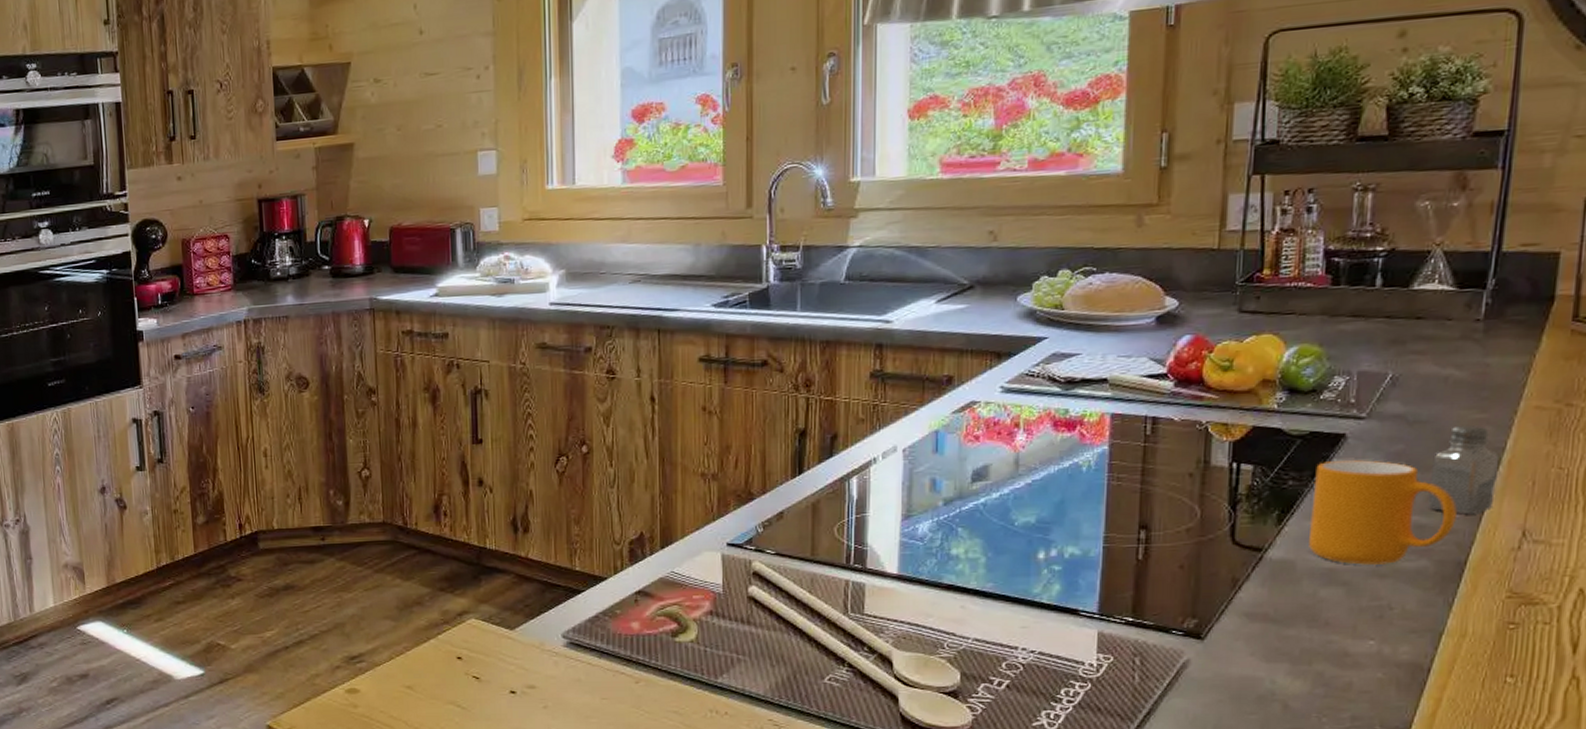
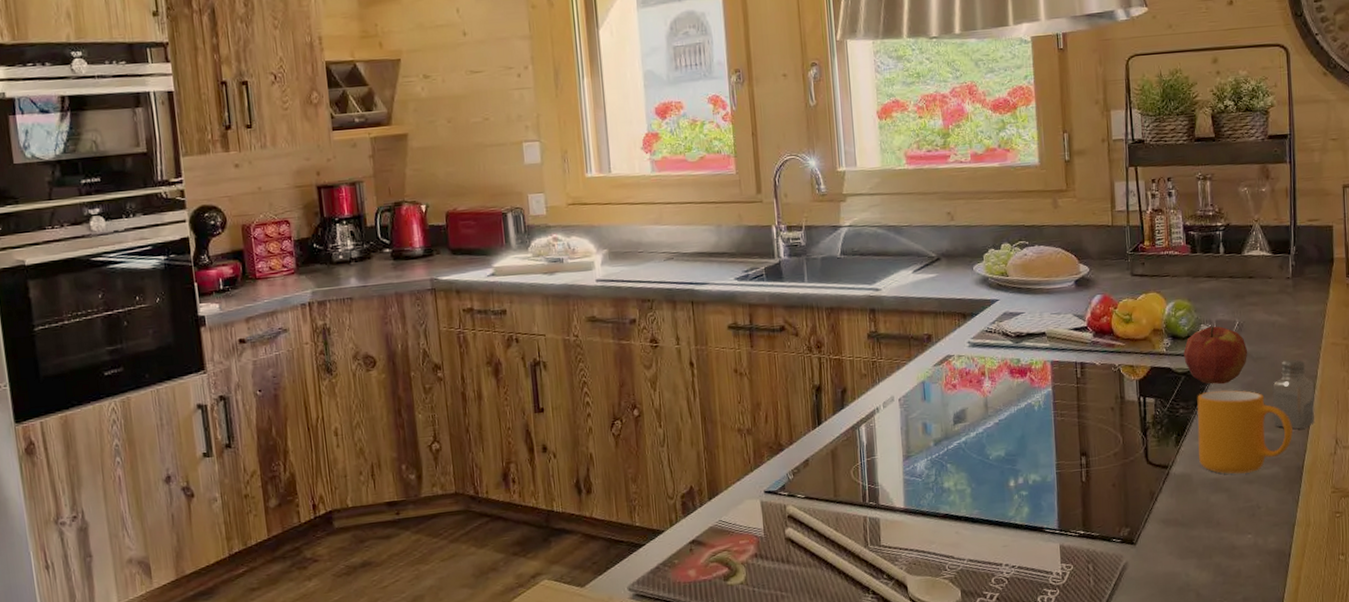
apple: none [1303,378,1402,453] -> present [1183,326,1248,385]

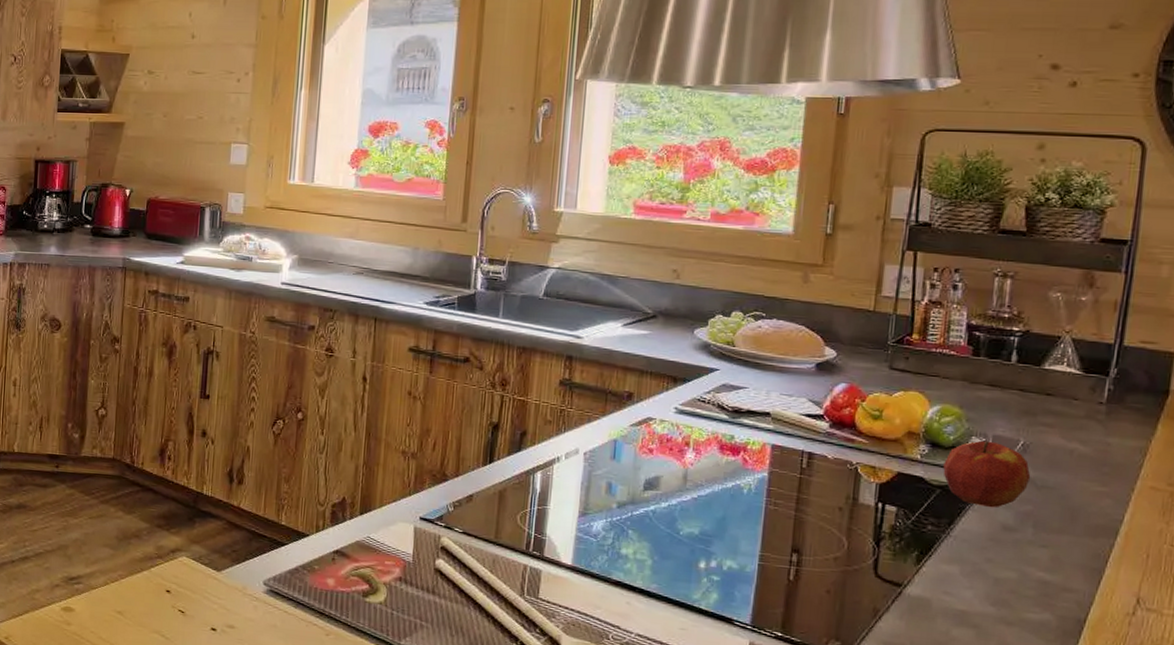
mug: present [1196,390,1293,474] -> none [944,512,1078,614]
saltshaker: present [1272,359,1316,429] -> none [1052,495,1117,578]

